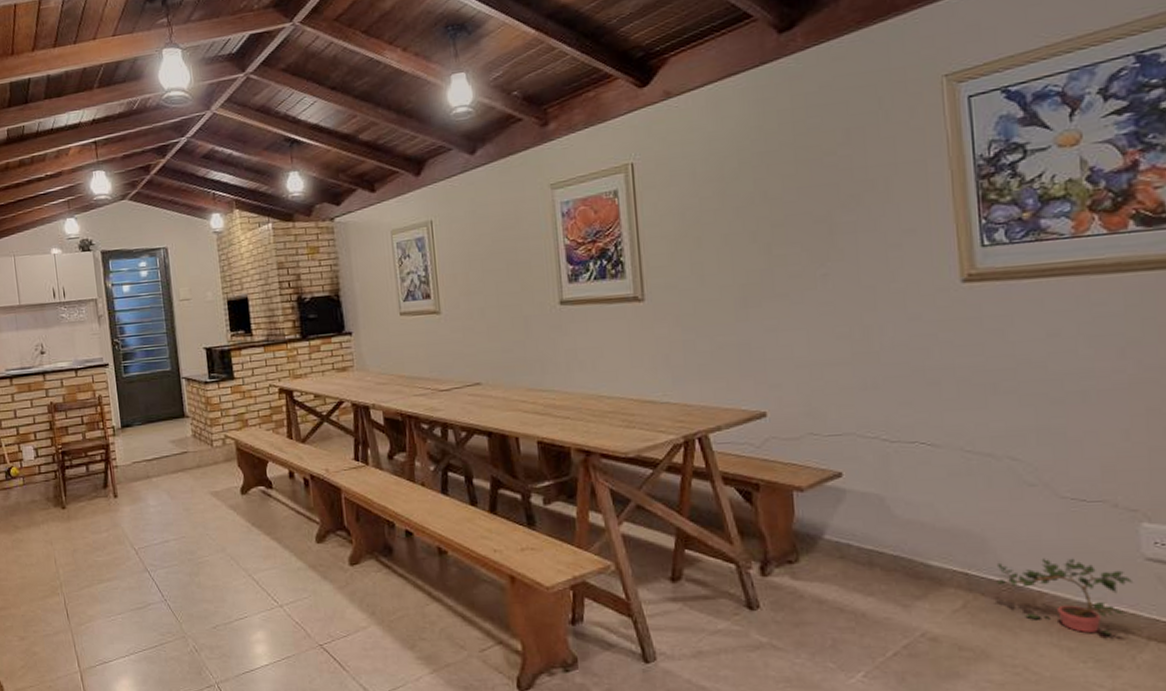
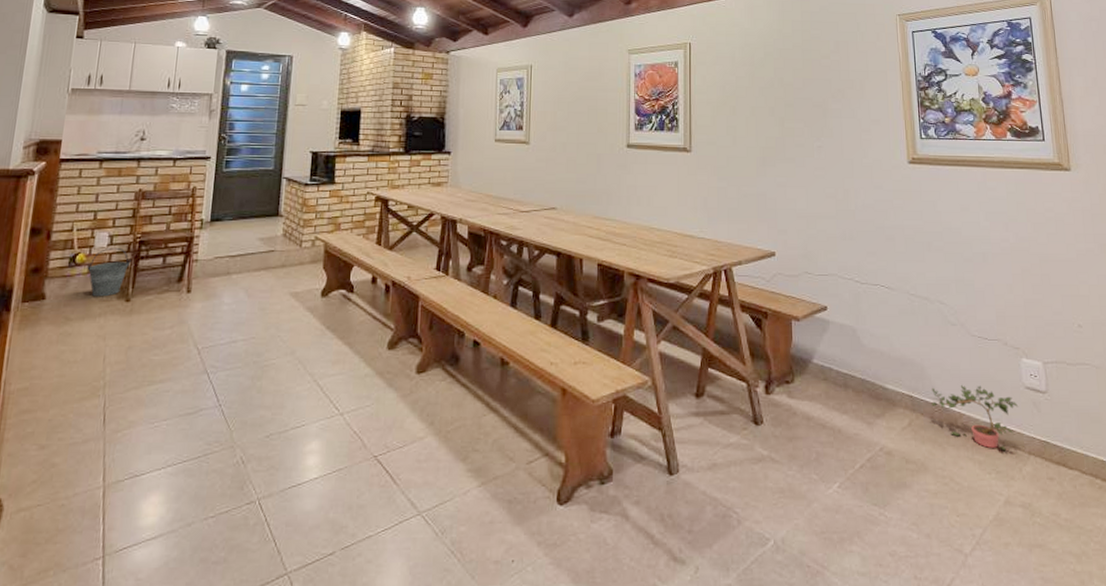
bucket: none [21,459,59,506] -> present [87,247,132,297]

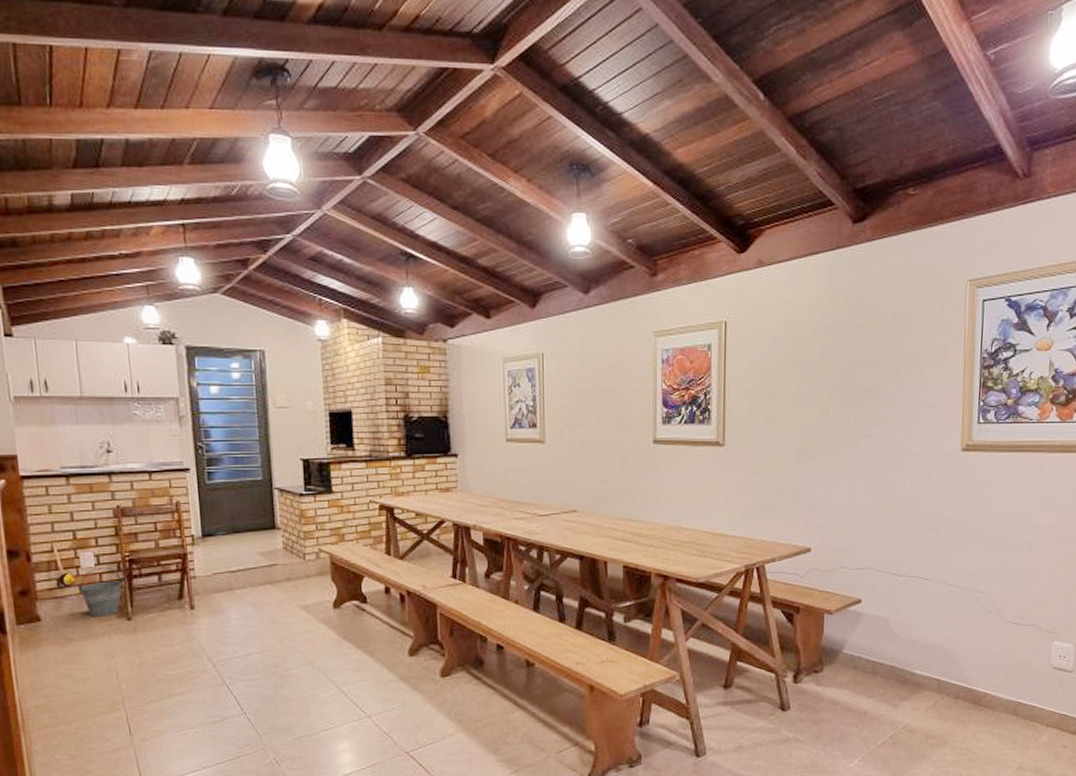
potted plant: present [930,384,1018,450] -> none [956,667,1043,724]

